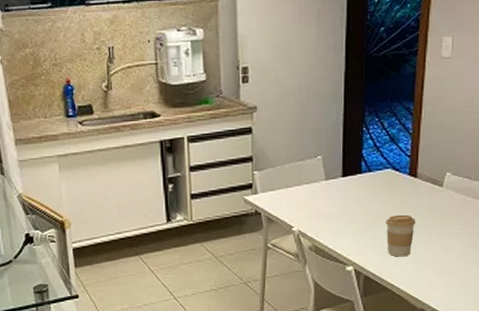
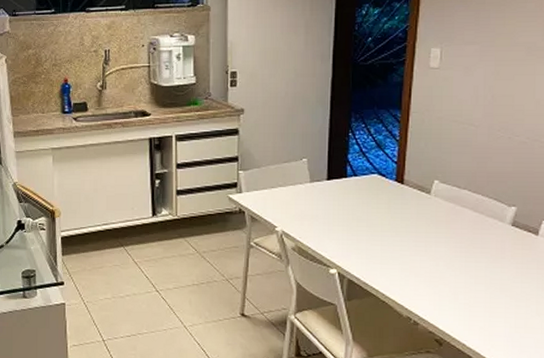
coffee cup: present [386,214,416,257] -> none [371,220,403,263]

